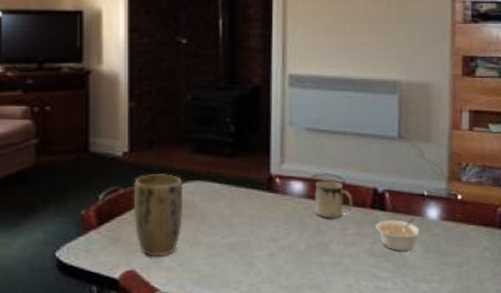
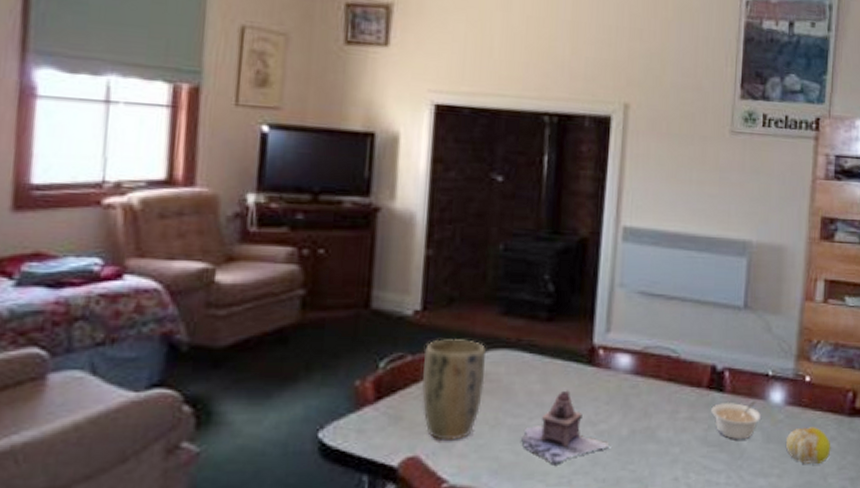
teapot: none [216,213,290,274] -> present [521,390,610,464]
mug: present [315,180,353,219] -> none [642,354,687,400]
fruit: none [444,239,485,271] -> present [786,427,831,464]

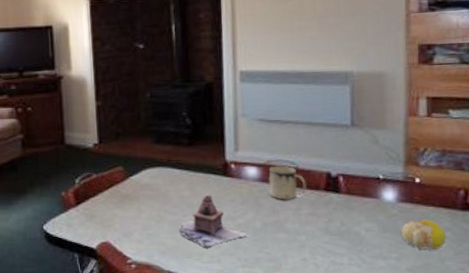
plant pot: present [421,339,486,440] -> none [104,162,148,231]
mug: none [642,354,687,400] -> present [268,166,306,200]
legume: present [711,400,762,439] -> none [330,198,377,230]

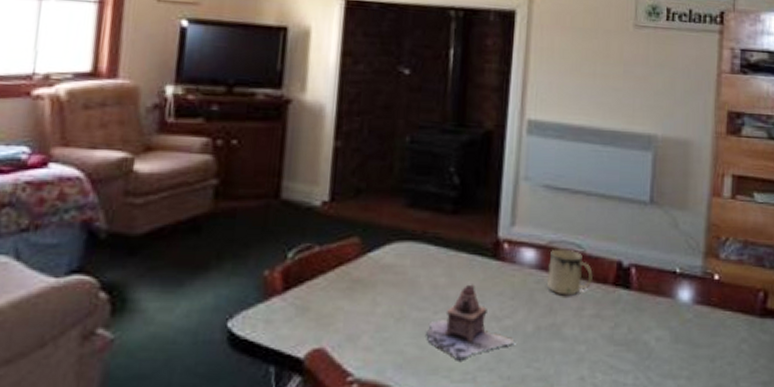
fruit: present [402,220,447,249] -> none [696,327,742,366]

